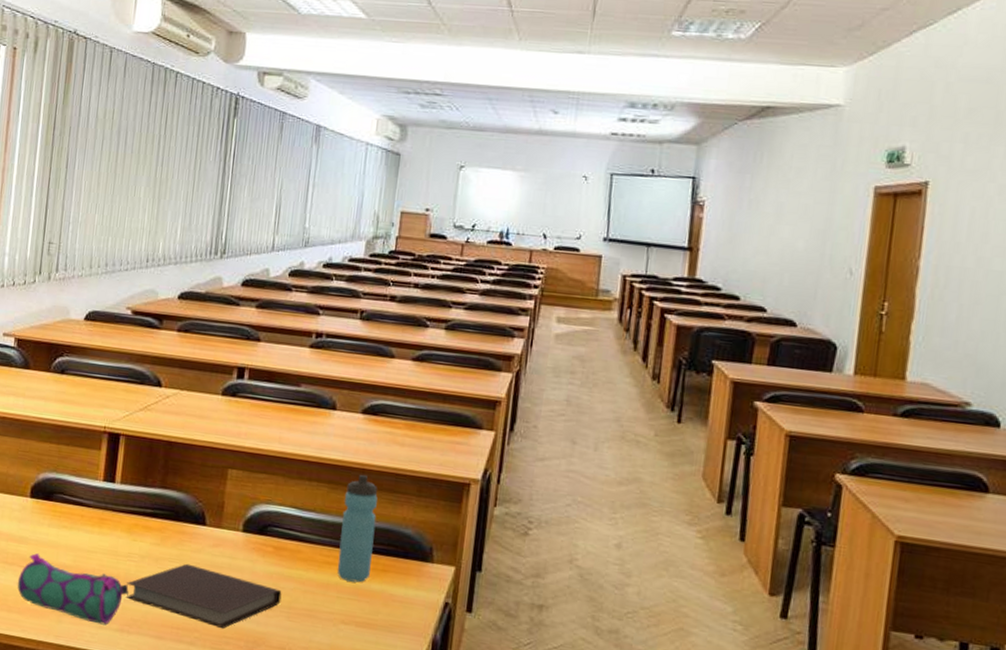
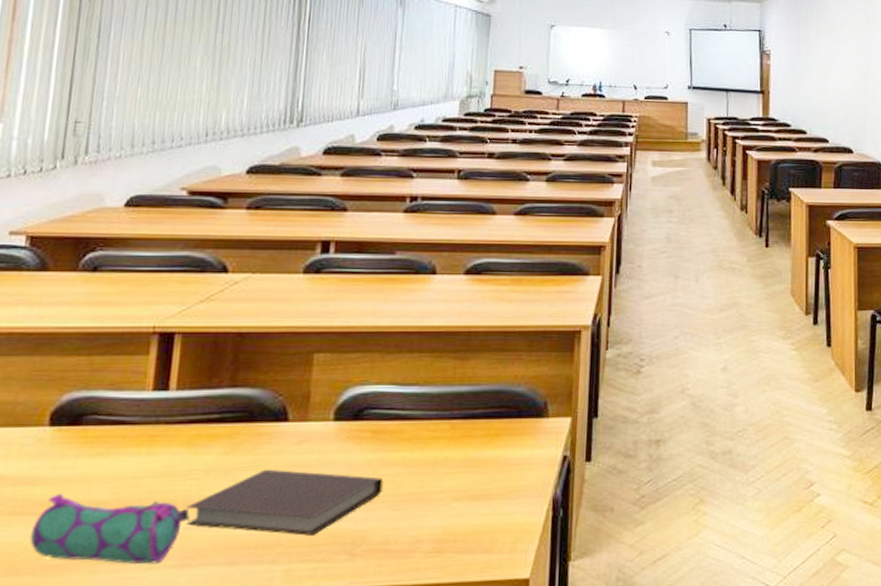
water bottle: present [337,474,378,583] -> none [445,337,486,453]

